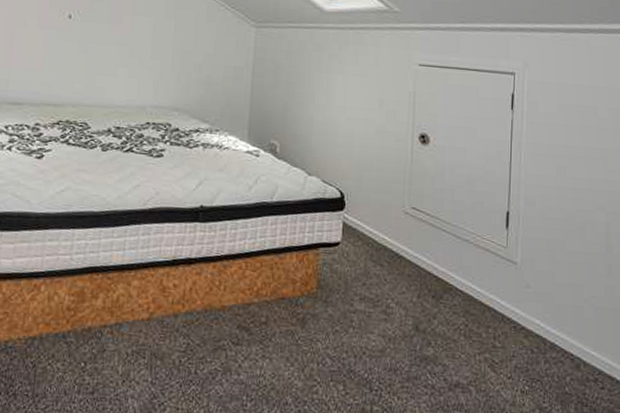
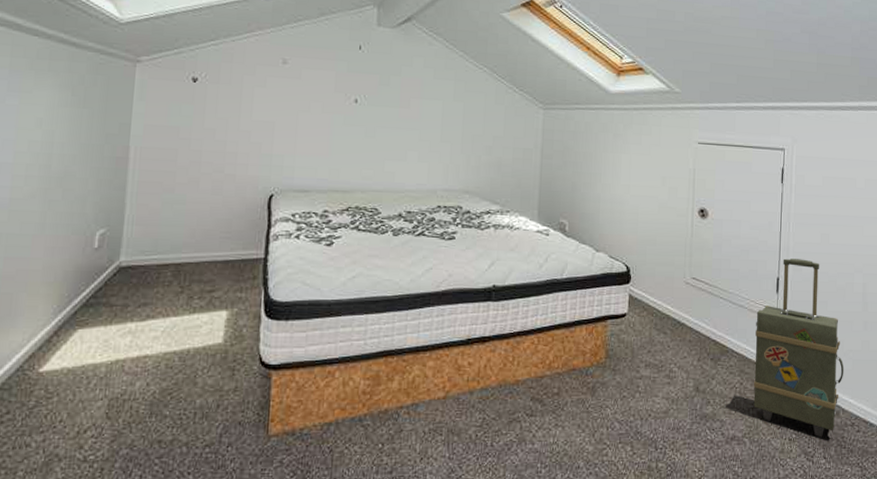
suitcase: none [480,191,585,393] -> present [753,258,844,438]

